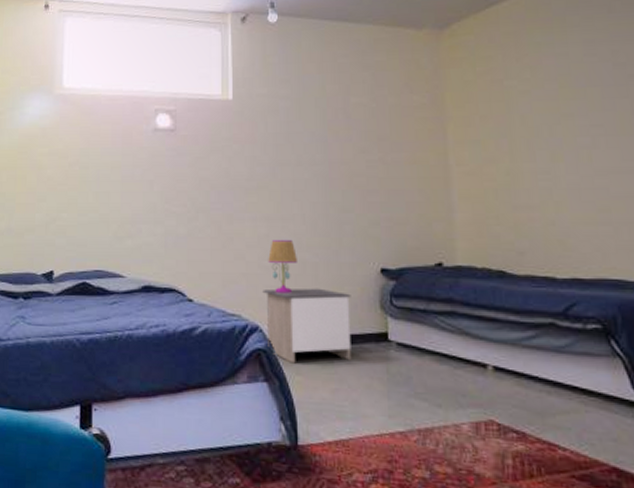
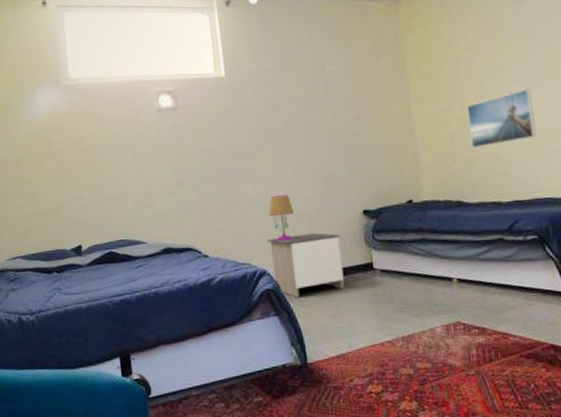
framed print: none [517,145,605,209] -> present [467,89,537,148]

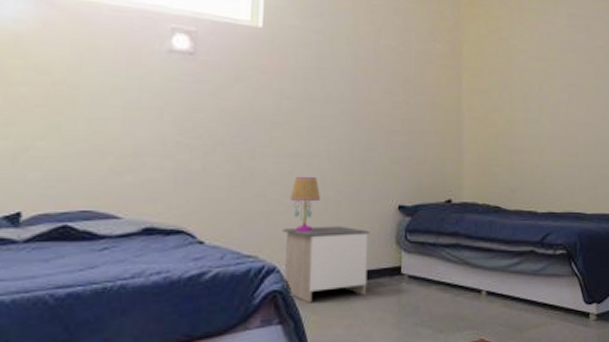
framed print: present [467,89,537,148] -> none [515,101,575,153]

